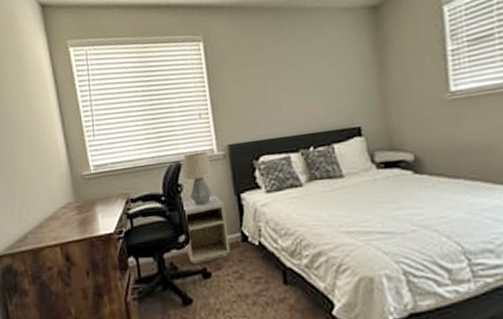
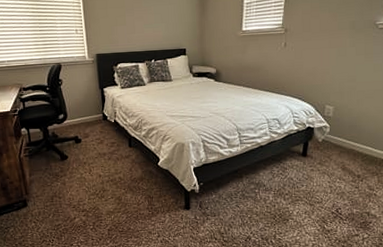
lamp: present [183,151,213,205] -> none [63,57,85,94]
nightstand: present [183,195,231,265] -> none [62,88,95,134]

